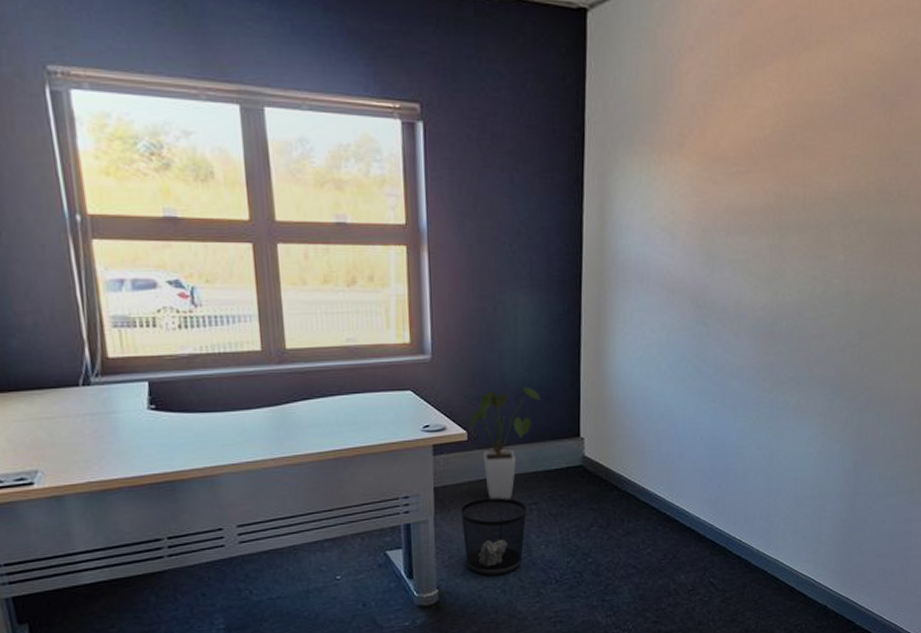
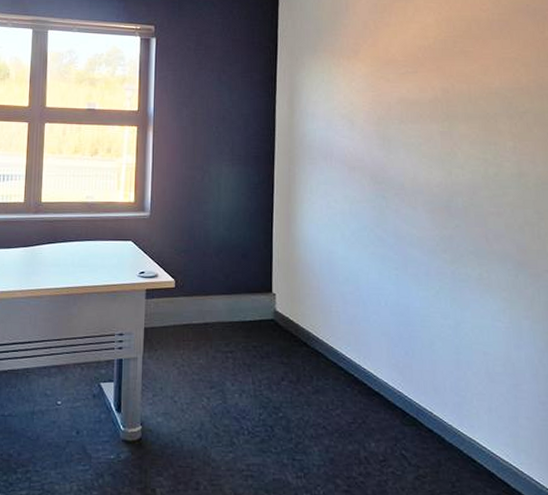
waste bin: present [461,497,527,576] -> none [165,341,223,420]
house plant: present [469,385,540,500] -> none [176,242,238,346]

